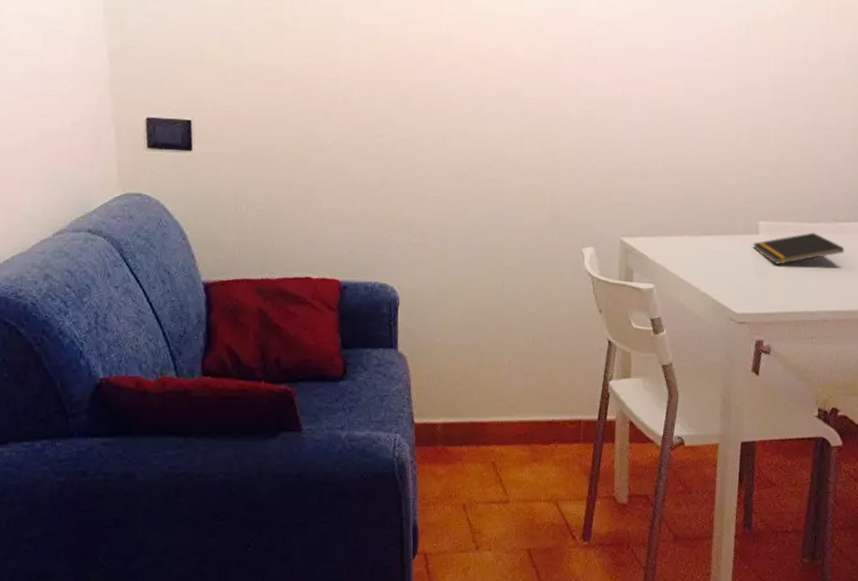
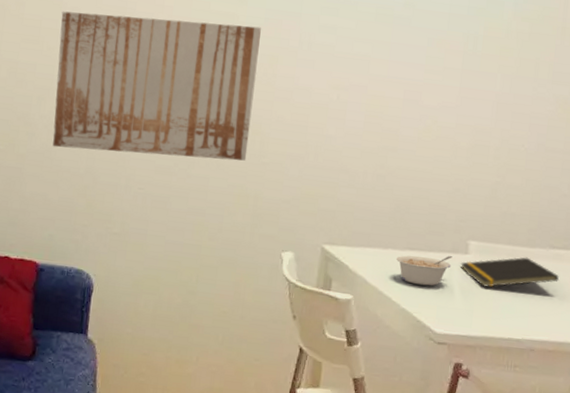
wall art: none [340,23,542,162] -> present [52,11,261,161]
legume: none [693,238,745,269] -> present [397,255,452,286]

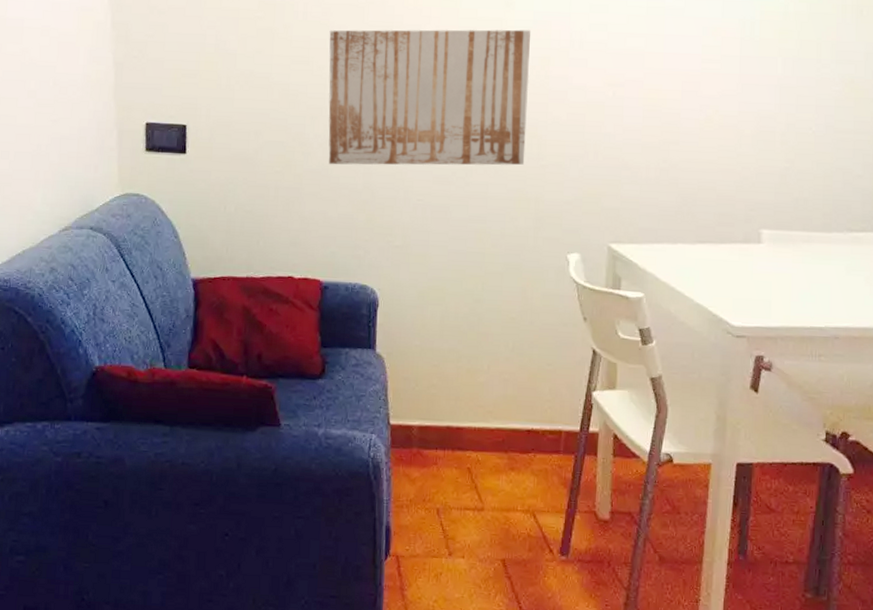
legume: present [397,255,452,286] -> none [687,246,745,279]
notepad: present [461,257,560,287] -> none [754,242,860,276]

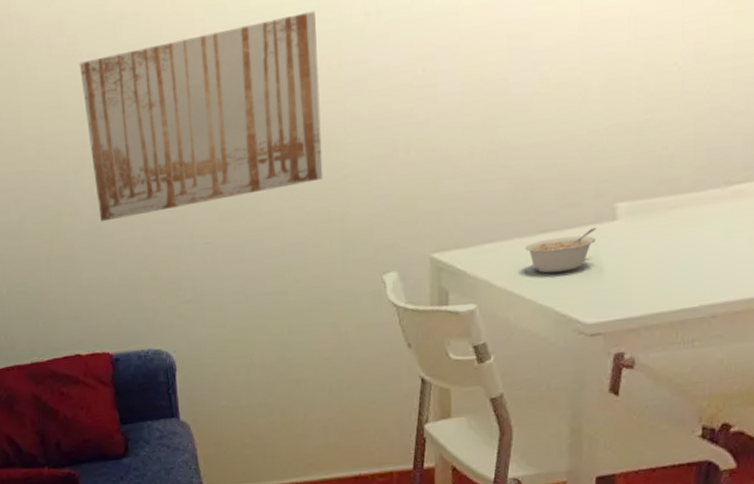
legume: none [687,246,745,279] -> present [525,228,597,273]

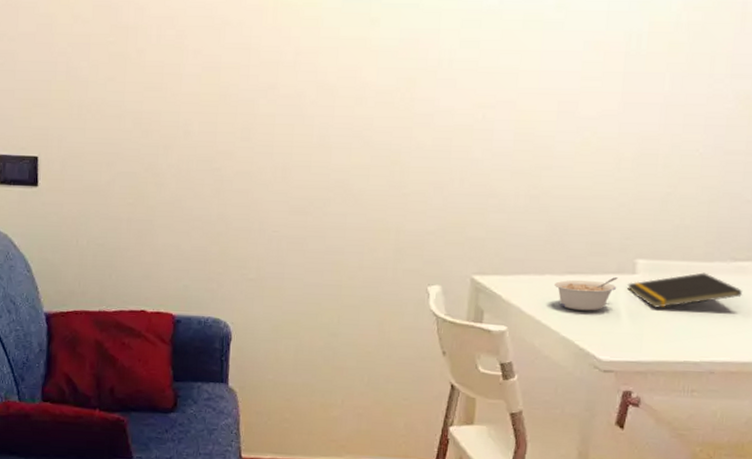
wall art: present [79,11,323,222] -> none [182,49,396,196]
notepad: none [609,204,743,255] -> present [628,272,743,308]

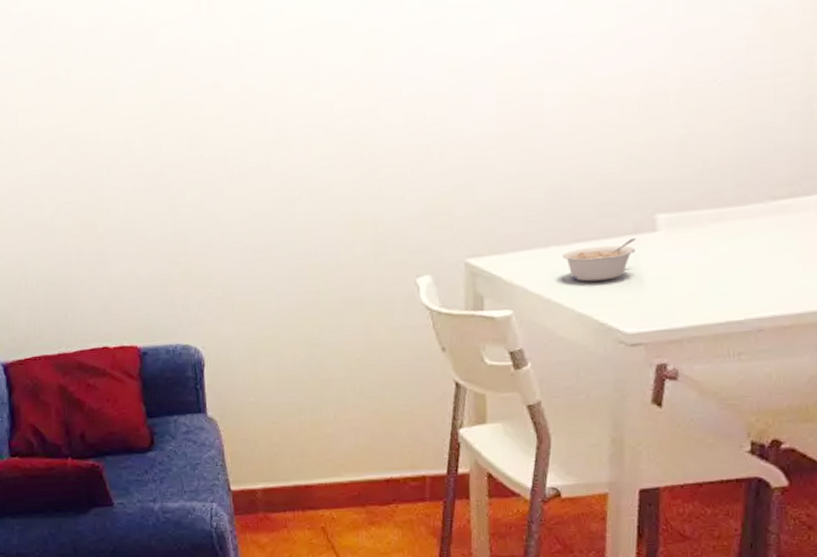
notepad: present [628,272,743,308] -> none [649,218,789,267]

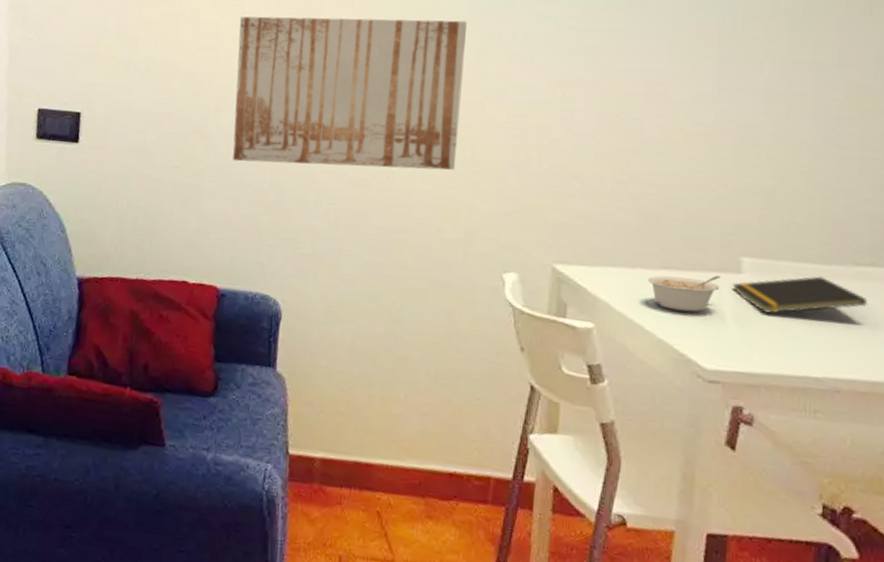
wall art: none [116,22,357,219] -> present [233,16,467,170]
notepad: none [649,218,789,267] -> present [733,276,868,313]

